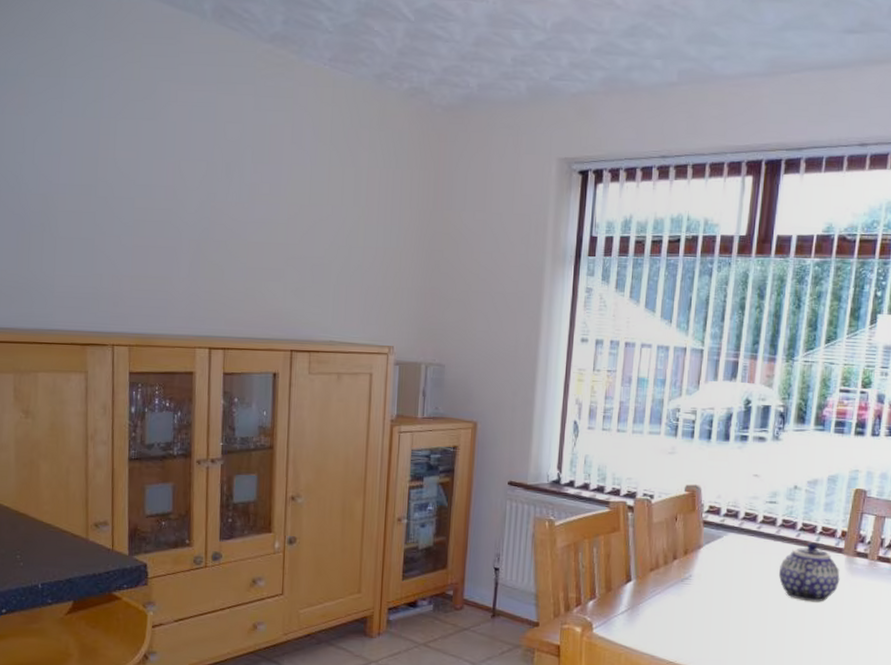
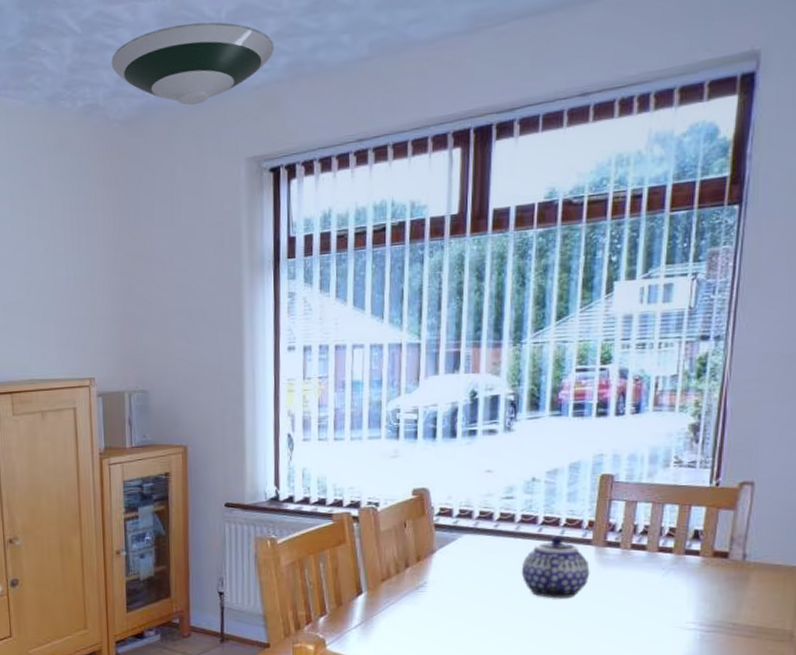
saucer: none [439,27,593,102] -> present [111,22,274,105]

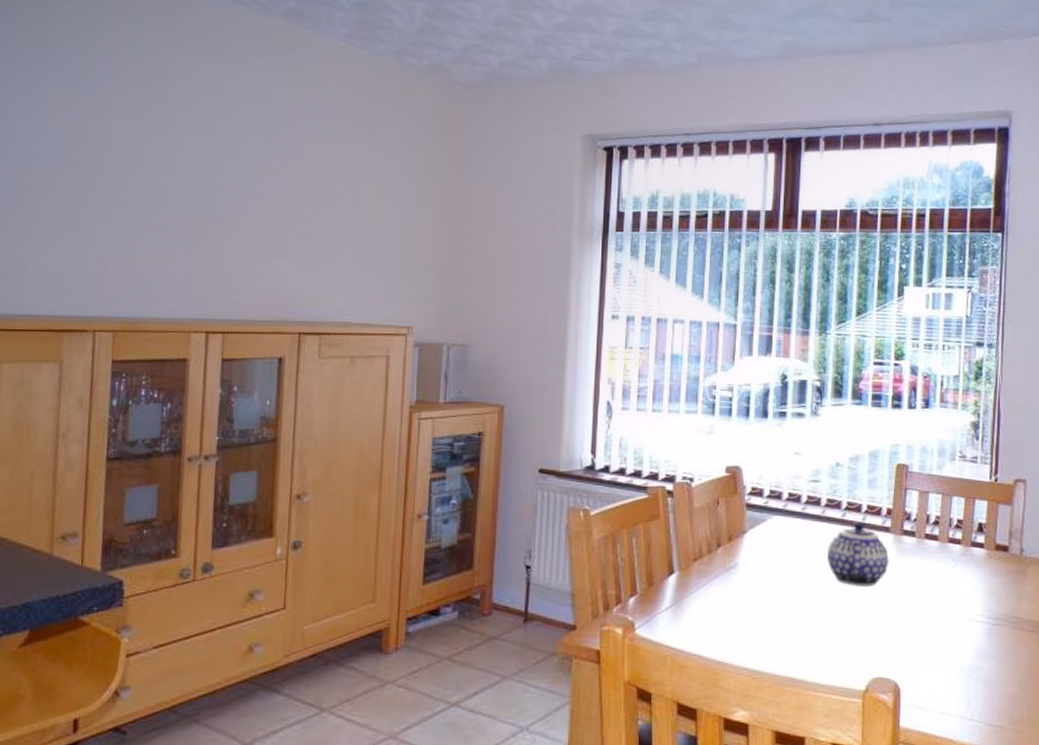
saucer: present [111,22,274,105] -> none [459,9,613,80]

